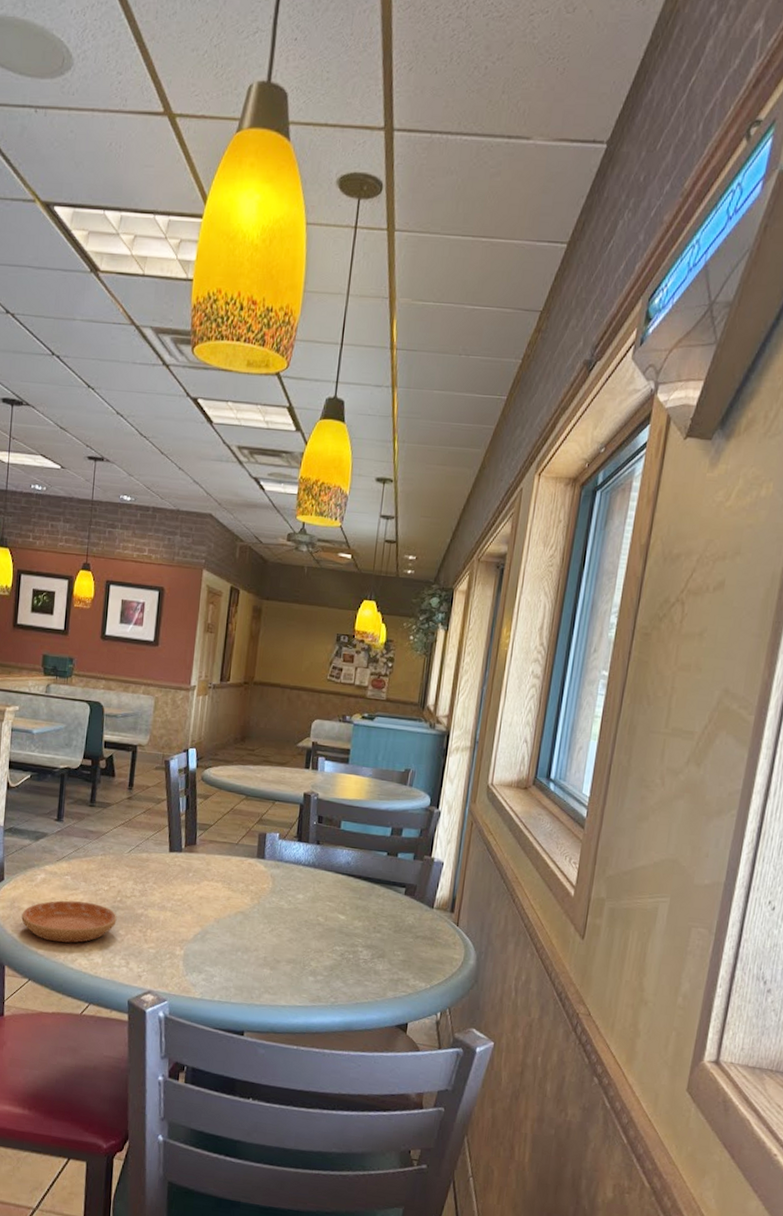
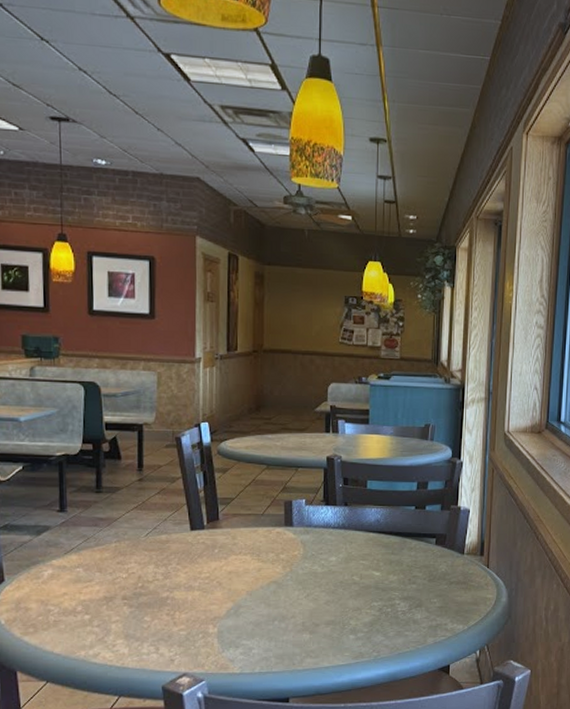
saucer: present [21,900,117,943] -> none [30,593,140,639]

